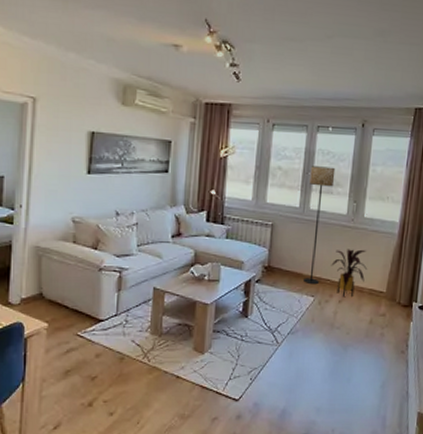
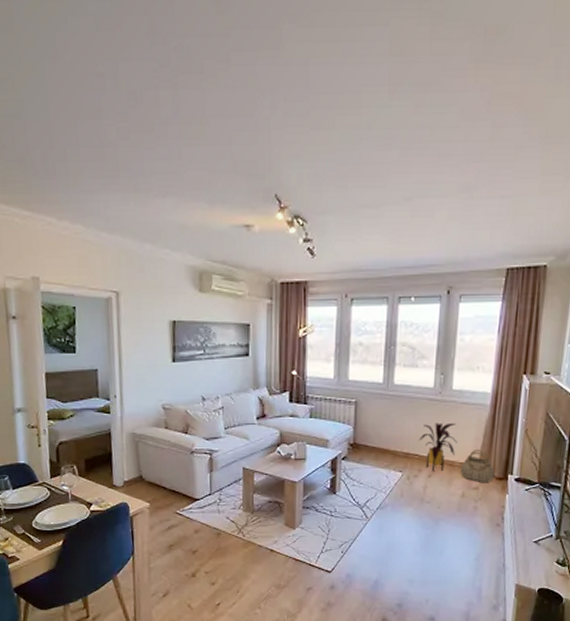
floor lamp: present [304,166,336,285] -> none [391,339,420,460]
basket: none [369,276,401,309] -> present [461,448,495,482]

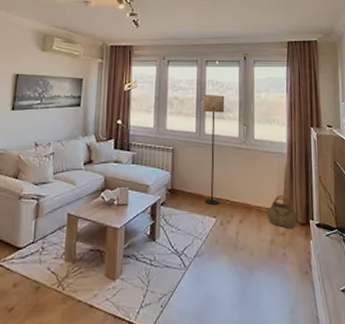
floor lamp: none [391,339,420,460] -> present [203,95,225,206]
house plant: present [418,422,458,472] -> none [229,169,263,218]

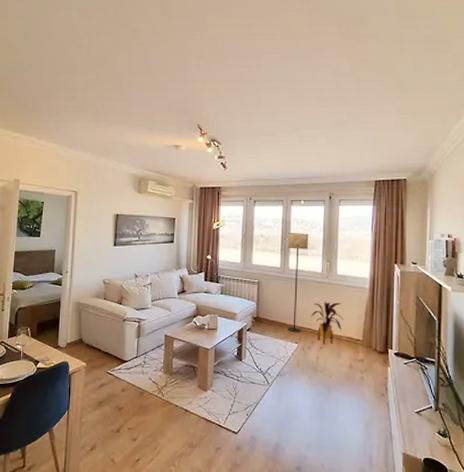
house plant: none [229,169,263,218] -> present [311,302,344,344]
basket: present [268,194,298,228] -> none [347,325,376,355]

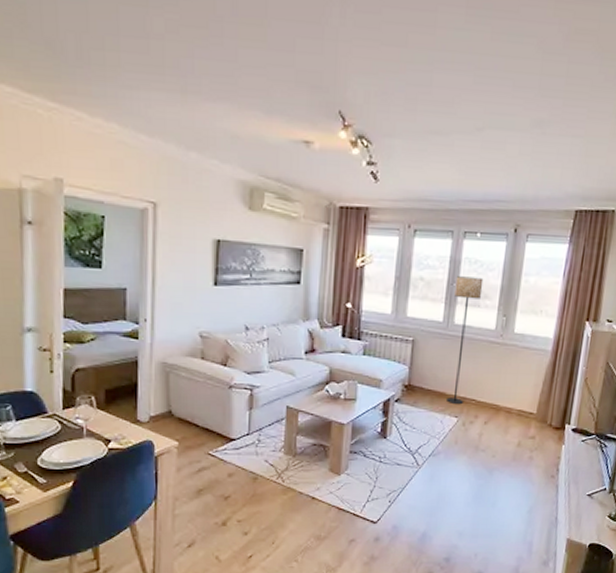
house plant: present [311,302,344,344] -> none [476,367,517,419]

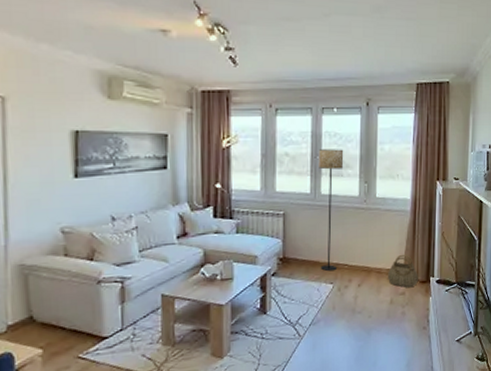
basket: none [518,396,552,431] -> present [388,254,418,287]

